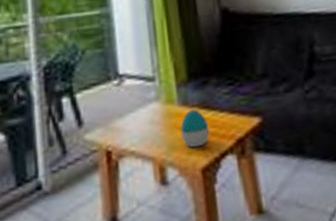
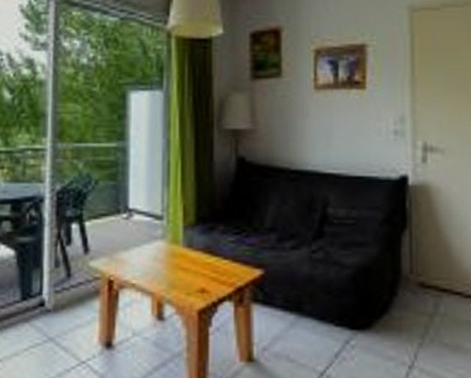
decorative egg: present [179,109,210,148] -> none [181,253,211,290]

